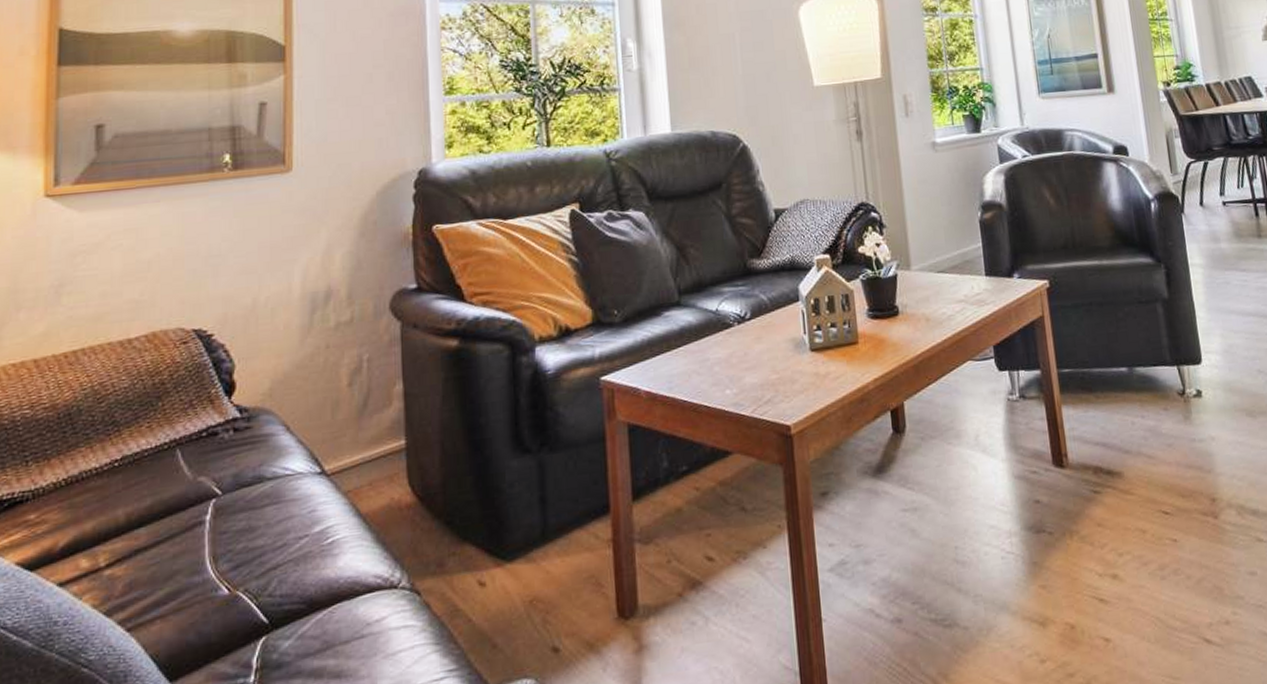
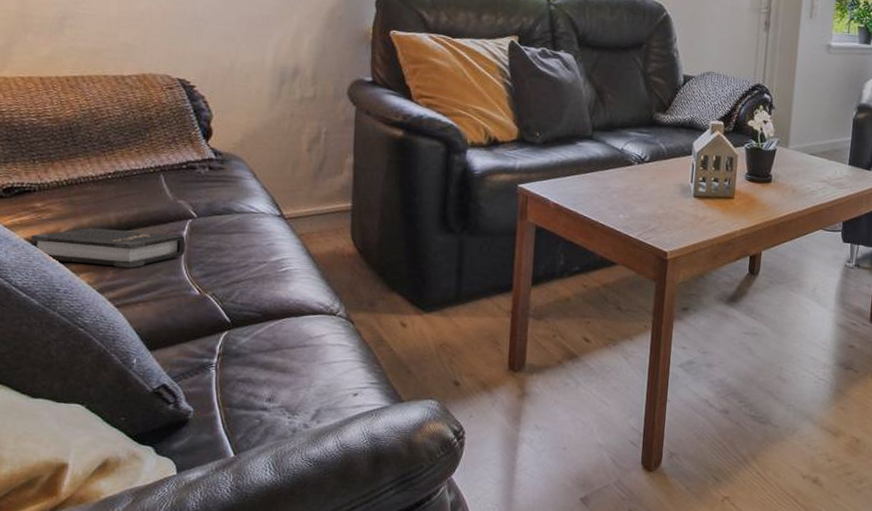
hardback book: none [24,521,209,584] -> present [32,227,186,268]

